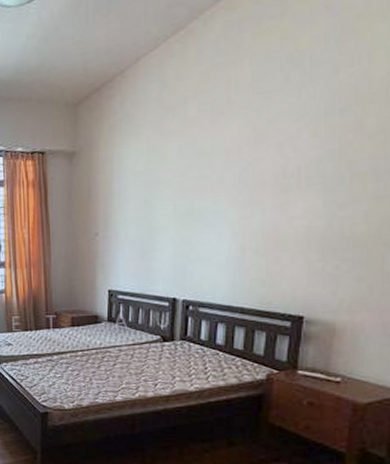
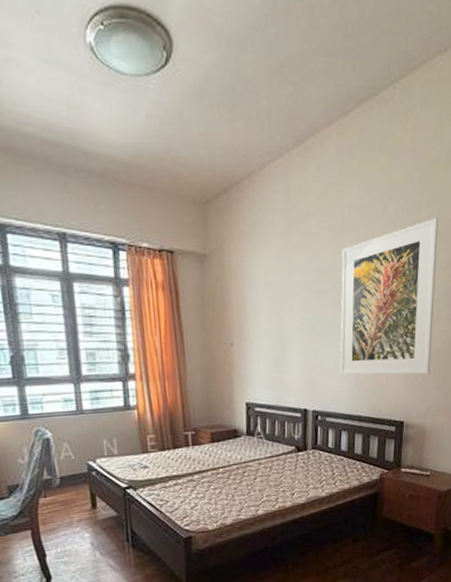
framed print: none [219,78,366,264] -> present [340,218,439,375]

